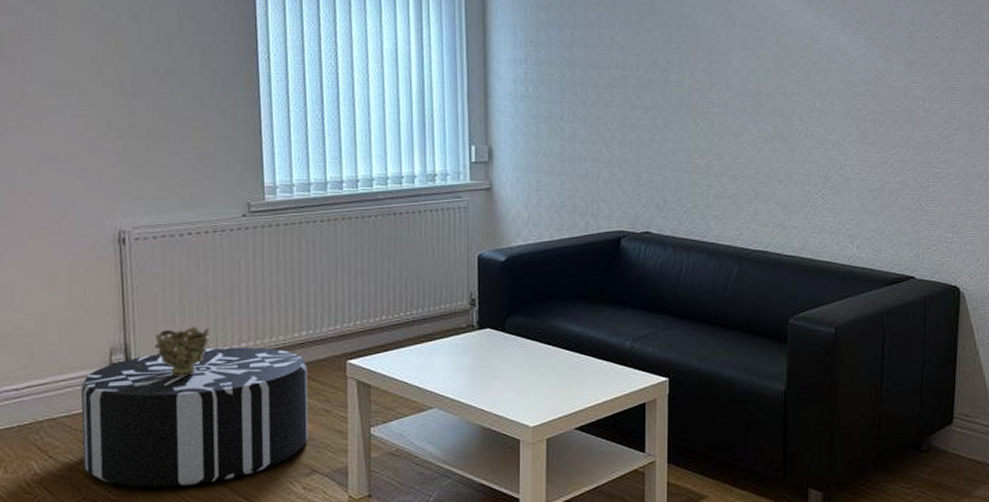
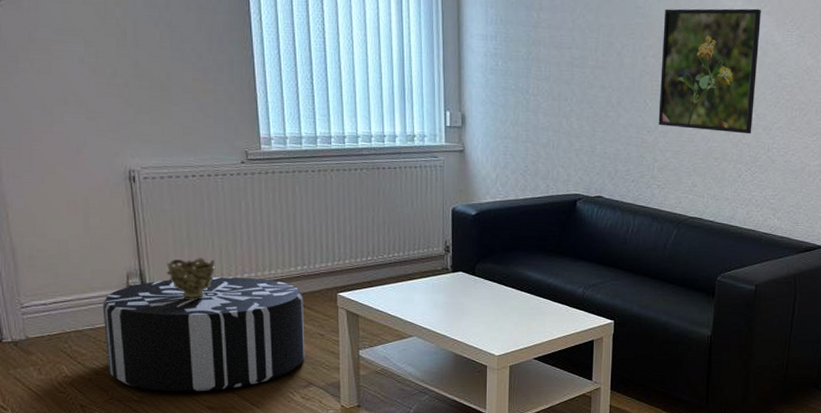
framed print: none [711,11,823,151] -> present [658,8,761,134]

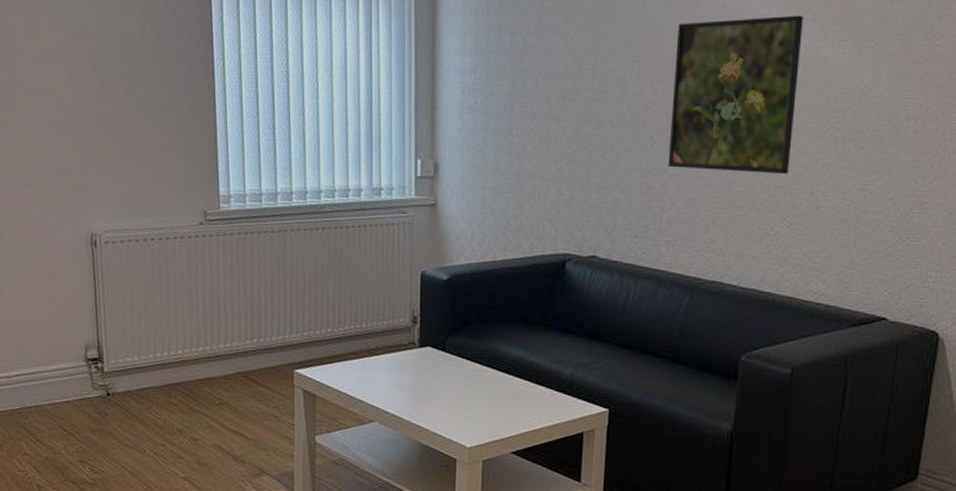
pouf: present [102,276,305,392] -> none [61,349,259,477]
decorative bowl: present [166,258,215,300] -> none [122,329,170,375]

